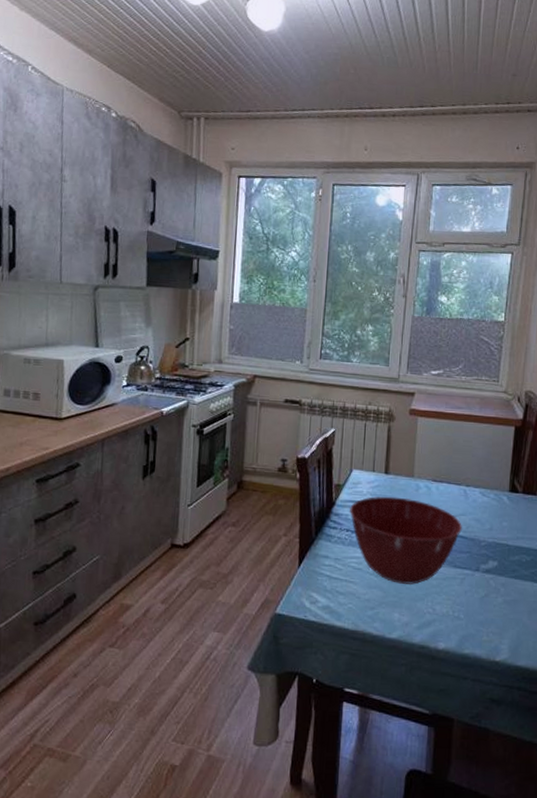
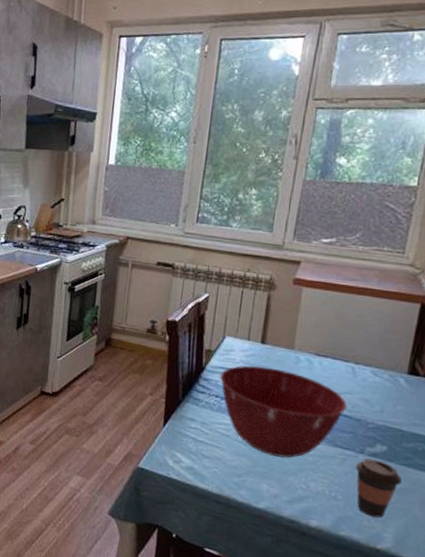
coffee cup: none [472,575,512,631] -> present [355,458,402,518]

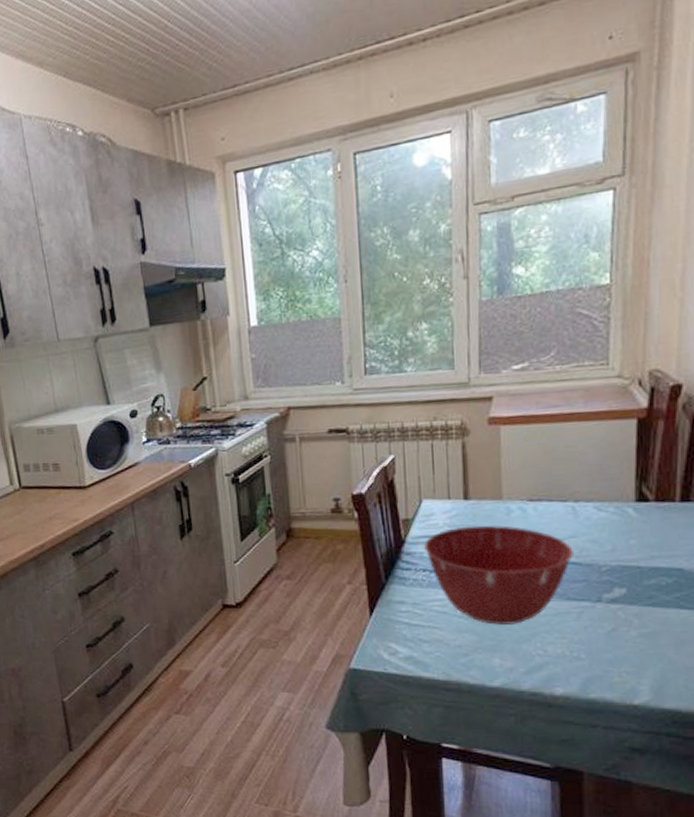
coffee cup: present [355,458,402,518] -> none [594,605,649,671]

